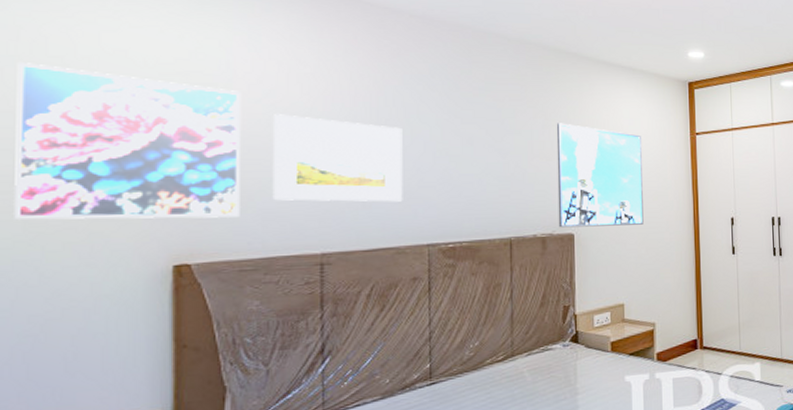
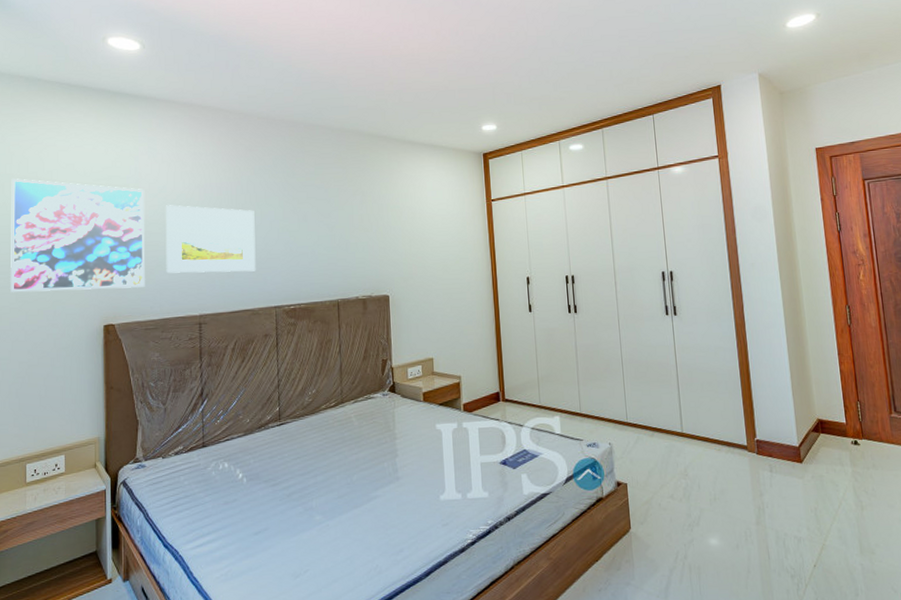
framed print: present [556,123,644,228] -> none [371,198,448,290]

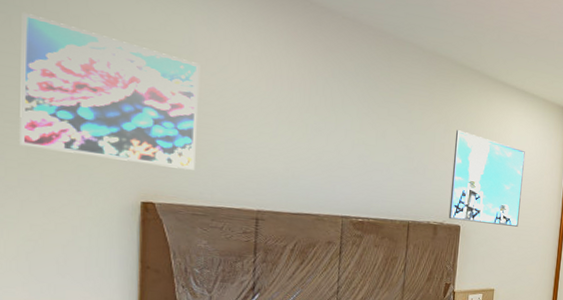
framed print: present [165,205,256,274] -> none [221,88,329,177]
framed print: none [371,198,448,290] -> present [448,130,525,227]

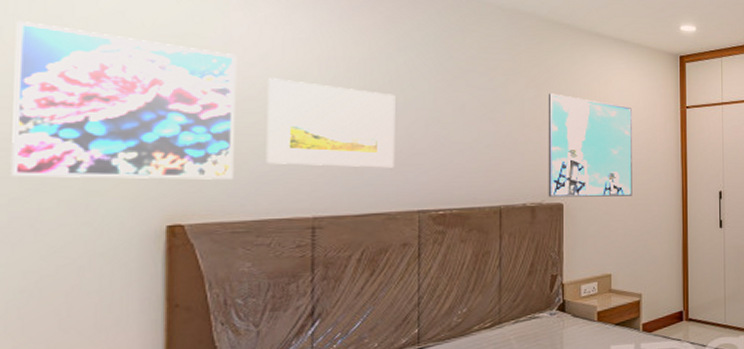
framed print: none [221,88,329,177] -> present [266,78,395,168]

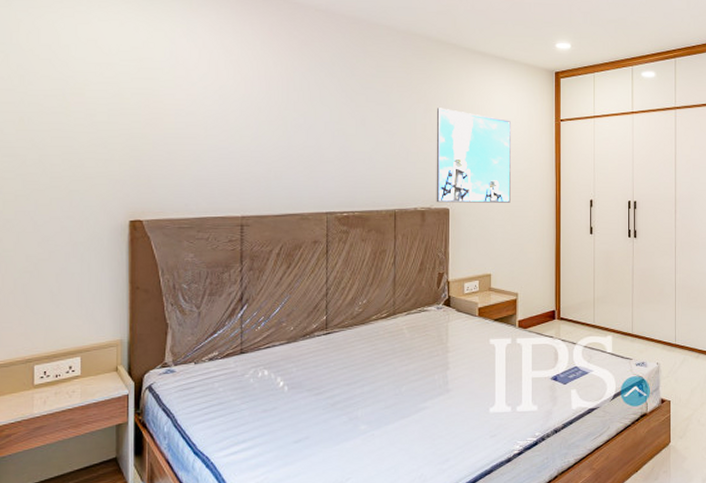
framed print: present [11,21,237,180] -> none [16,50,182,182]
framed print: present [266,78,395,168] -> none [204,95,308,174]

